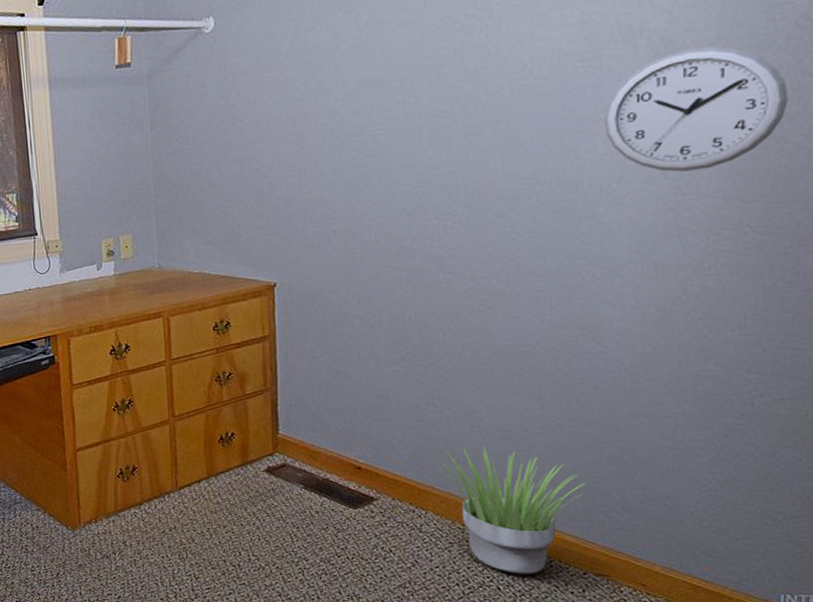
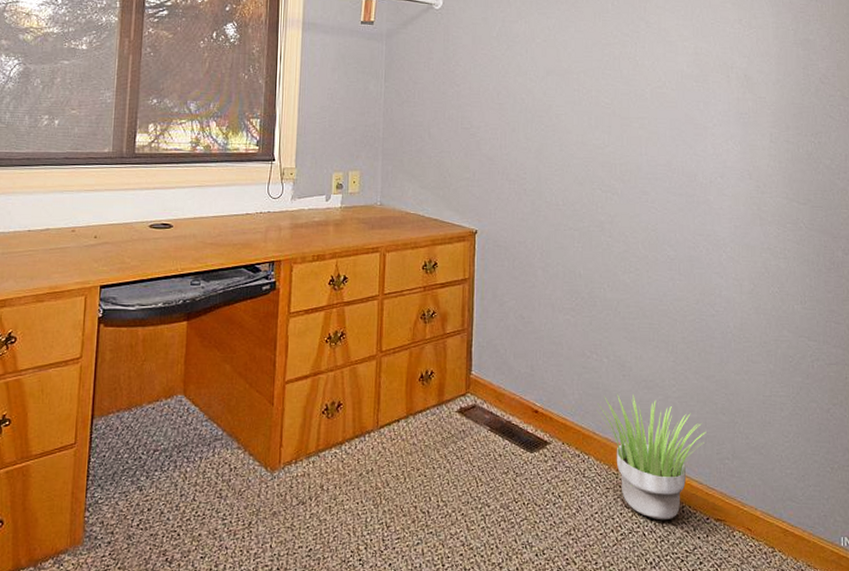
wall clock: present [604,46,789,172] -> none [711,86,820,176]

